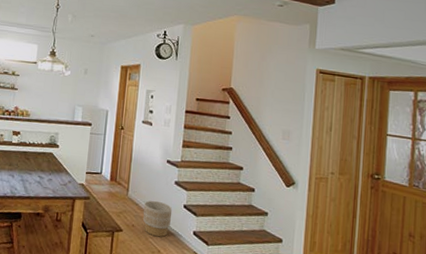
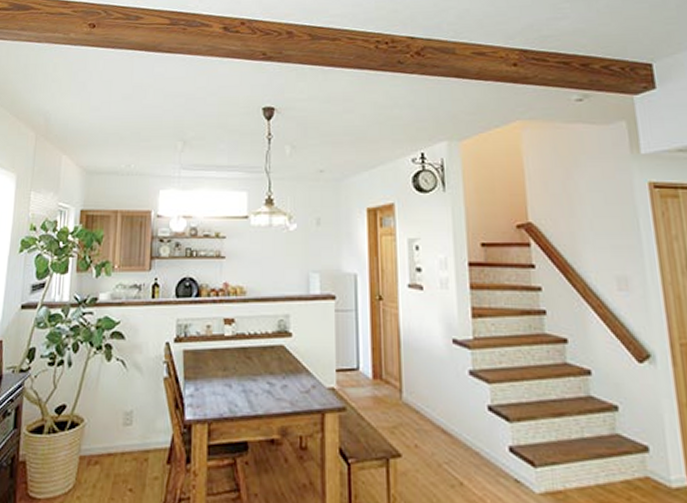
planter: present [143,200,173,237] -> none [427,403,473,461]

